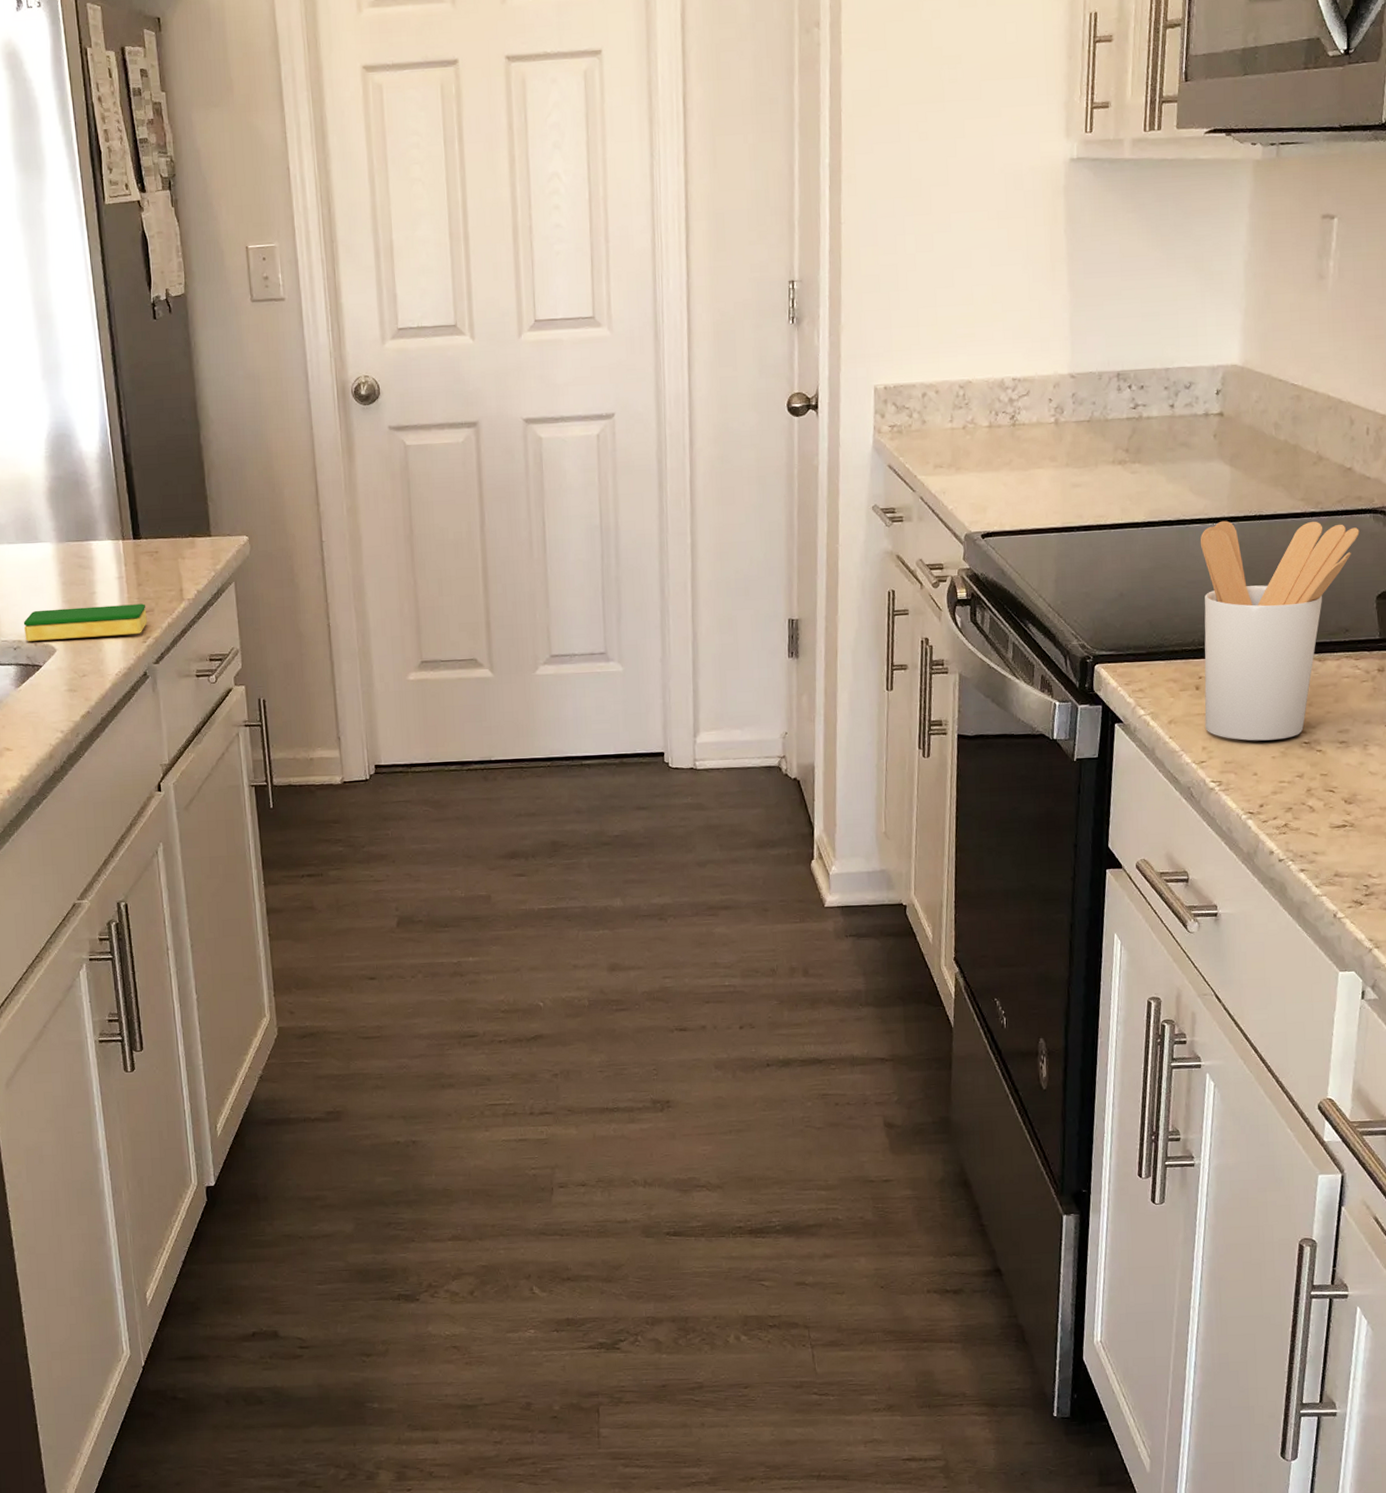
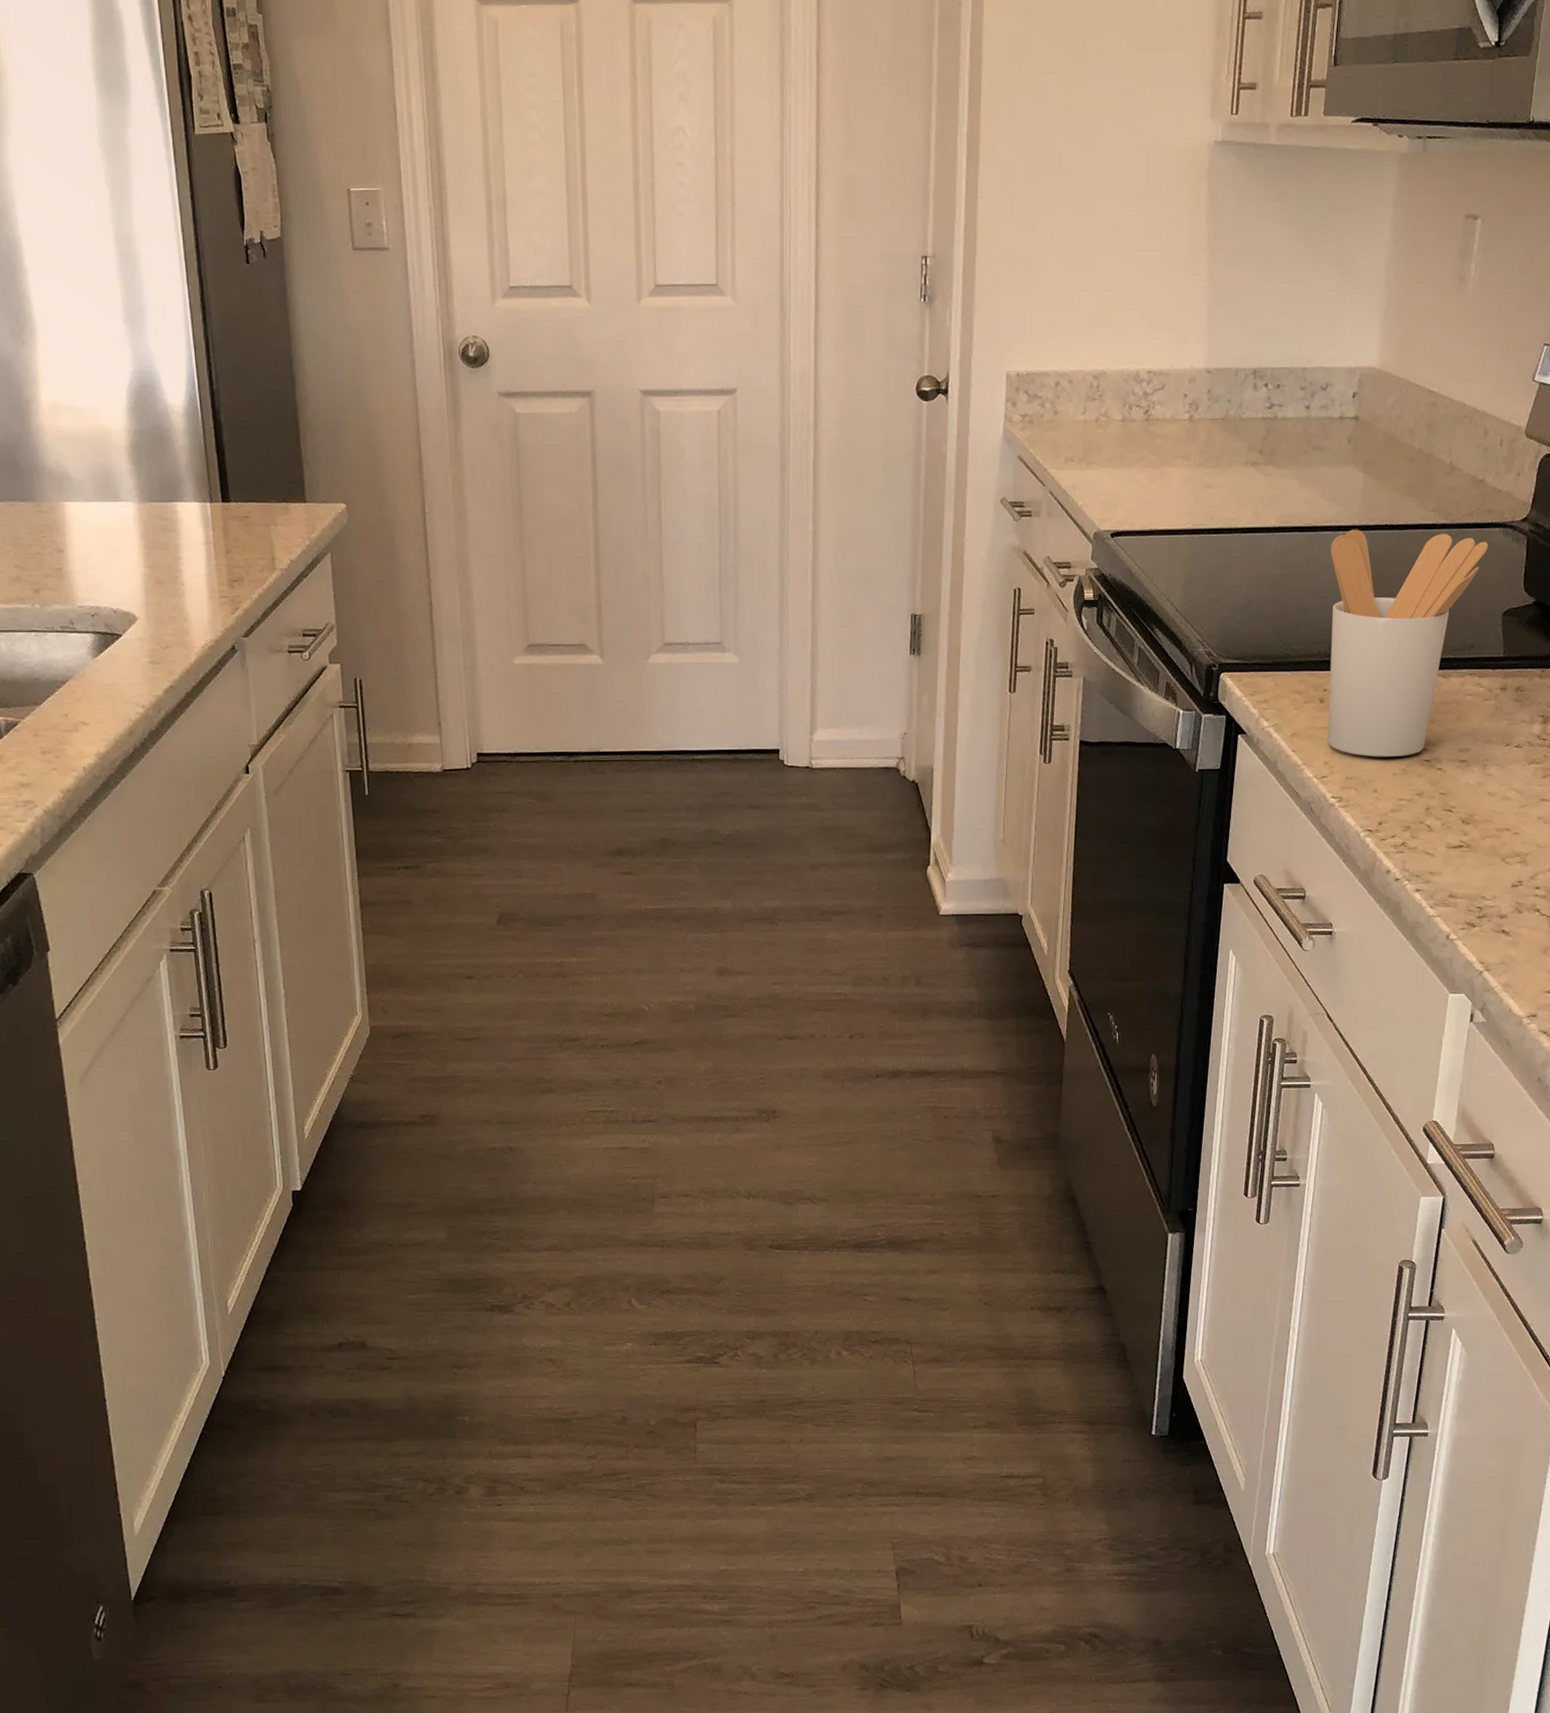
dish sponge: present [23,603,147,641] -> none [101,572,236,608]

